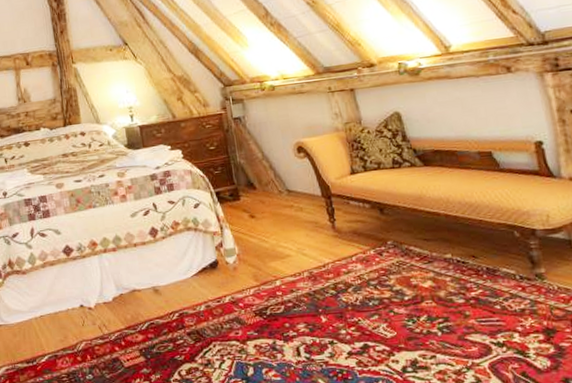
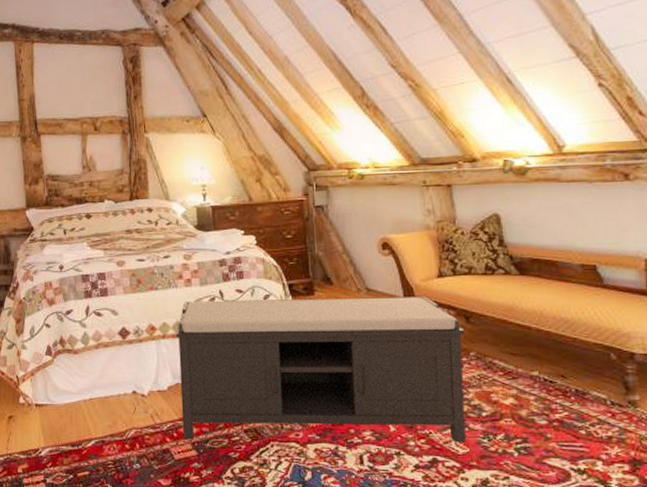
bench: none [116,193,393,347] -> present [176,297,466,443]

